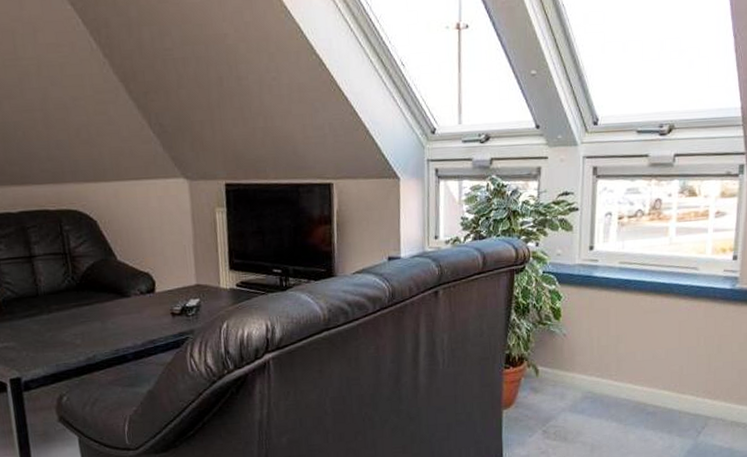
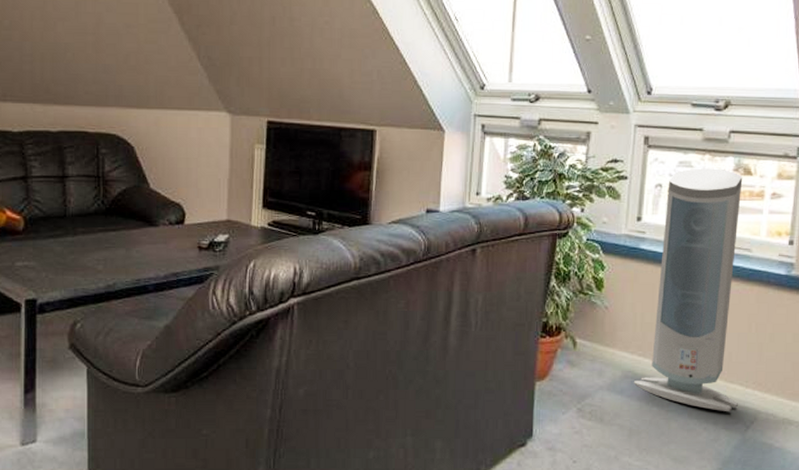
air purifier: none [593,192,690,421] -> present [633,168,743,412]

